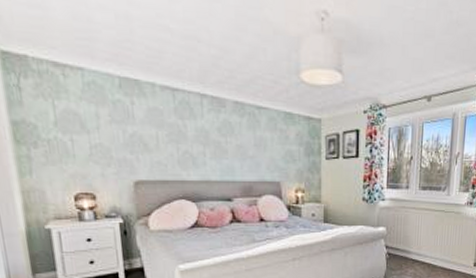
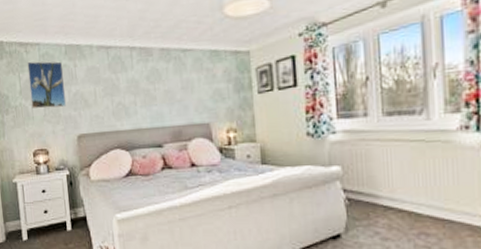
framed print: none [65,87,121,147] -> present [27,61,67,109]

